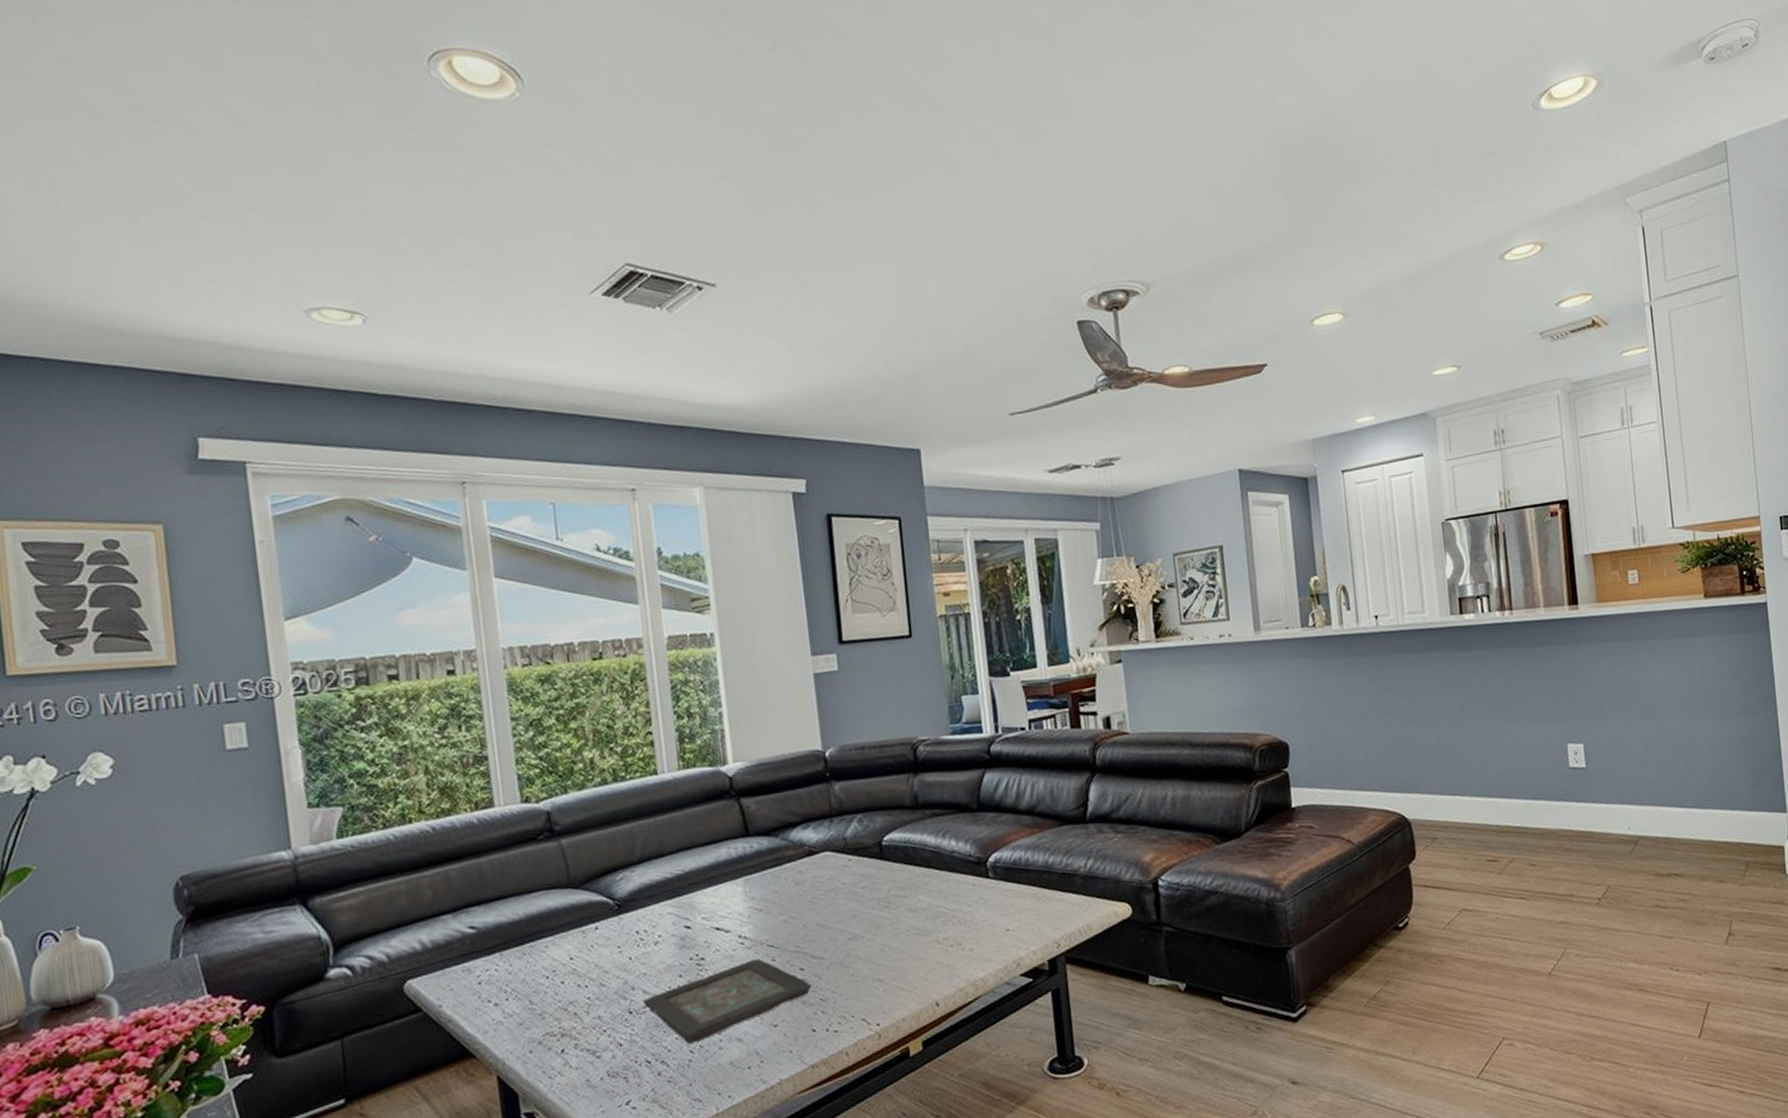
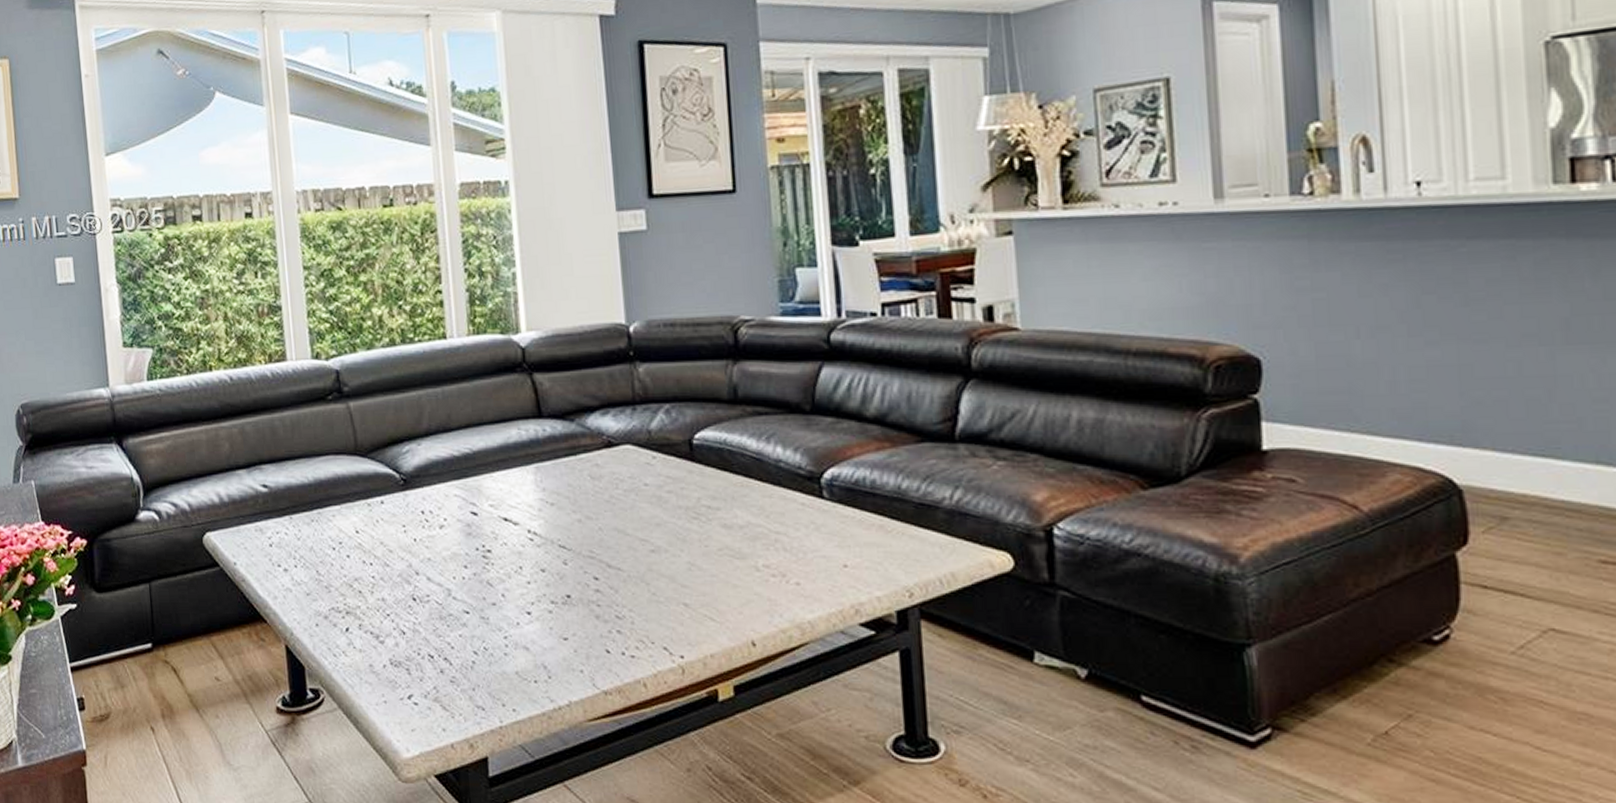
decorative tray: present [642,958,812,1044] -> none [426,559,607,644]

